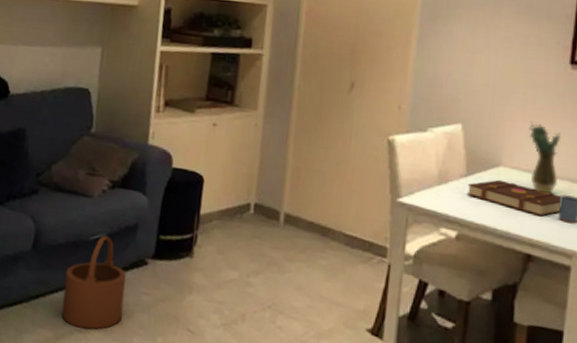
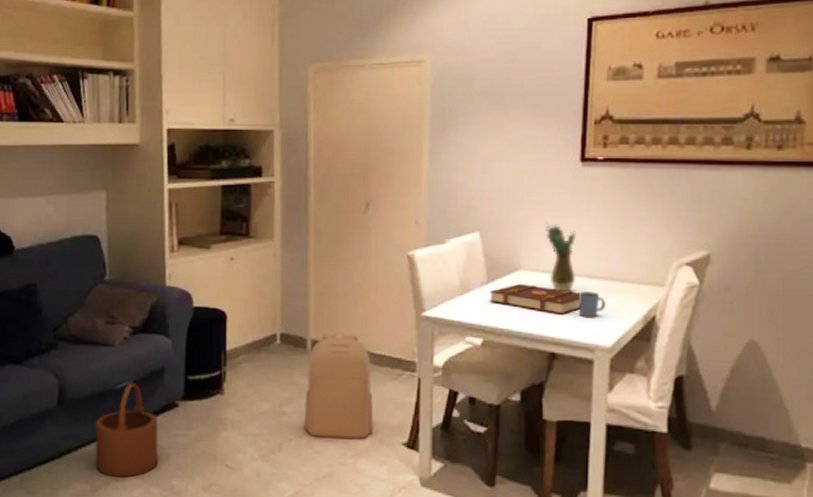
backpack: none [268,207,342,320] -> present [303,331,374,440]

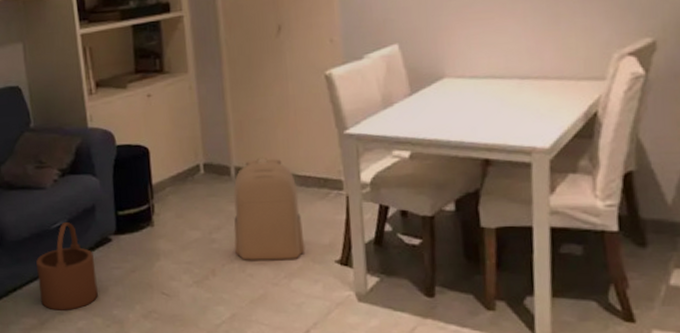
book: present [489,283,580,315] -> none [413,91,512,120]
vase: present [545,222,575,292] -> none [468,26,506,96]
mug: present [578,291,606,318] -> none [510,92,541,121]

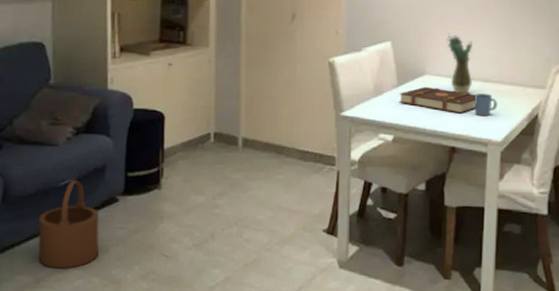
backpack: present [233,156,305,261] -> none [234,130,298,228]
book: none [413,91,512,120] -> present [399,86,476,114]
vase: none [468,26,506,96] -> present [447,33,472,94]
mug: none [510,92,541,121] -> present [474,93,497,117]

